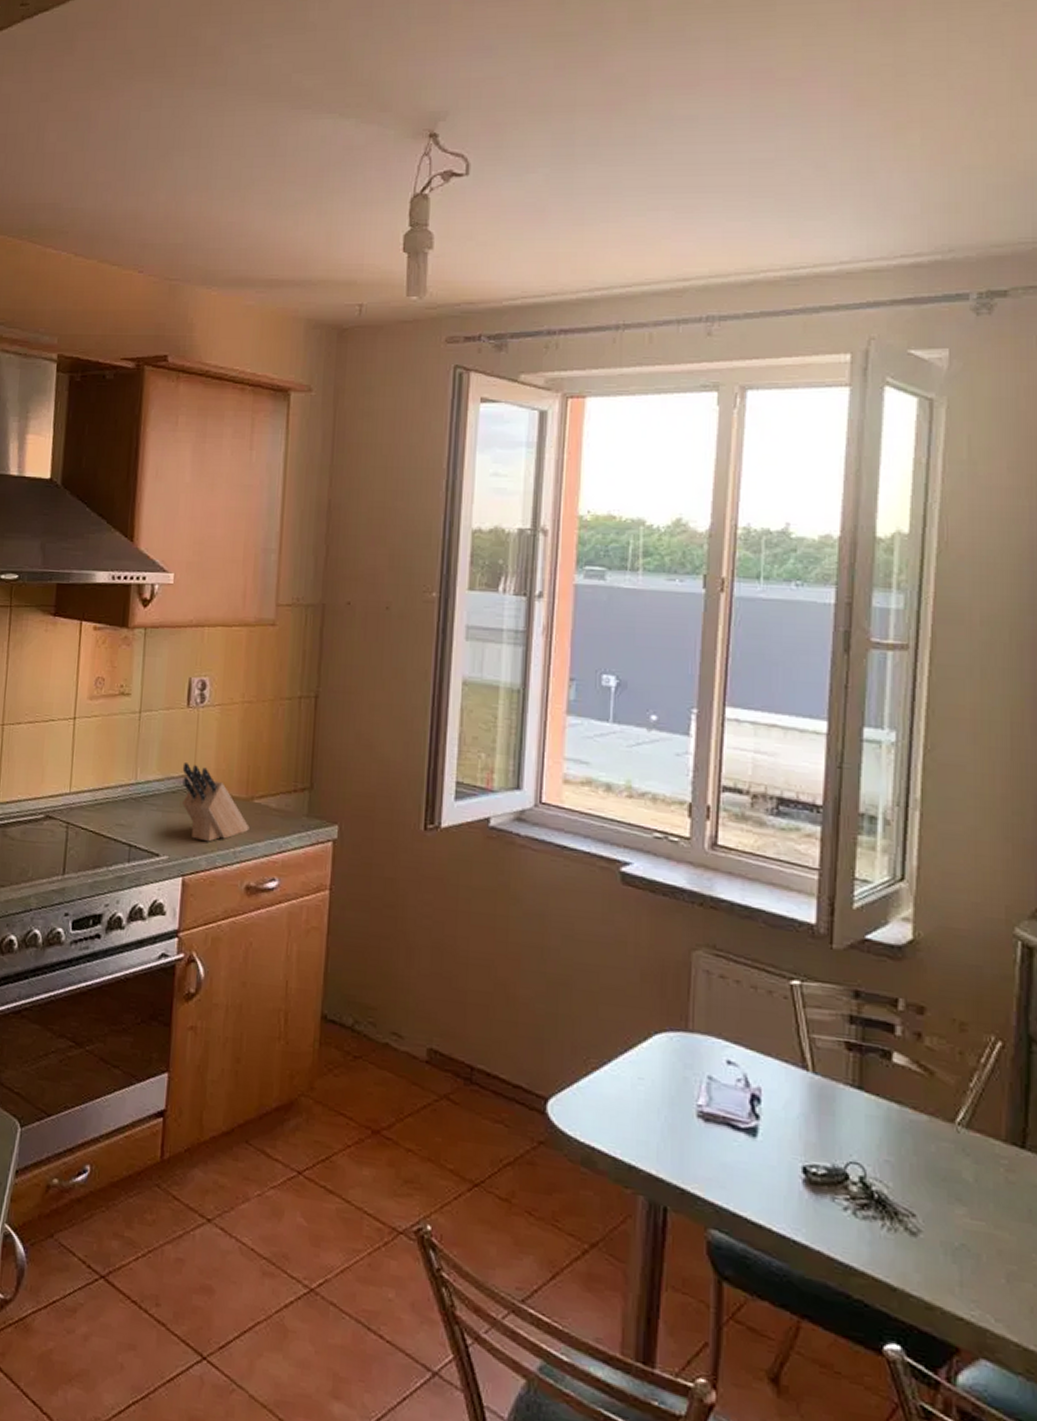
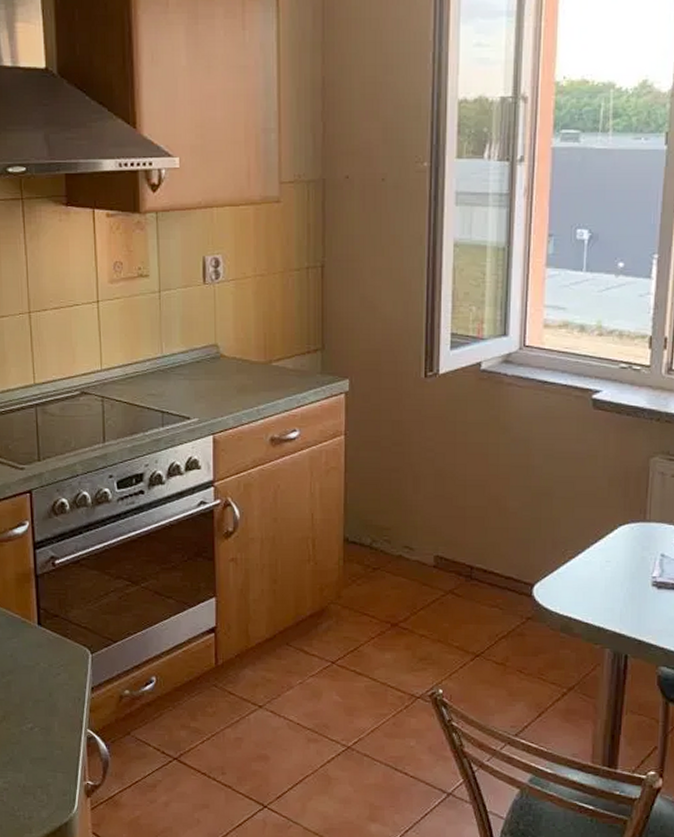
knife block: present [182,763,250,842] -> none [204,335,270,403]

